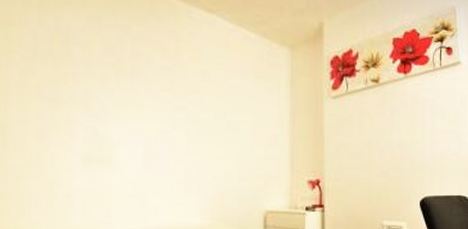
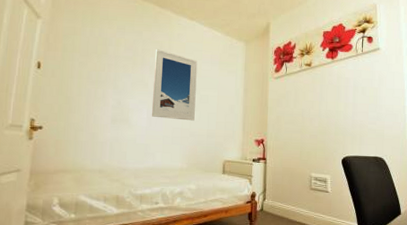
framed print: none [150,53,221,158] -> present [151,49,198,121]

